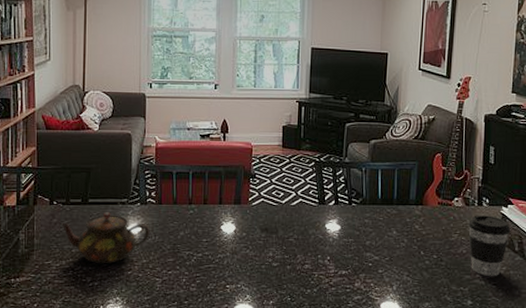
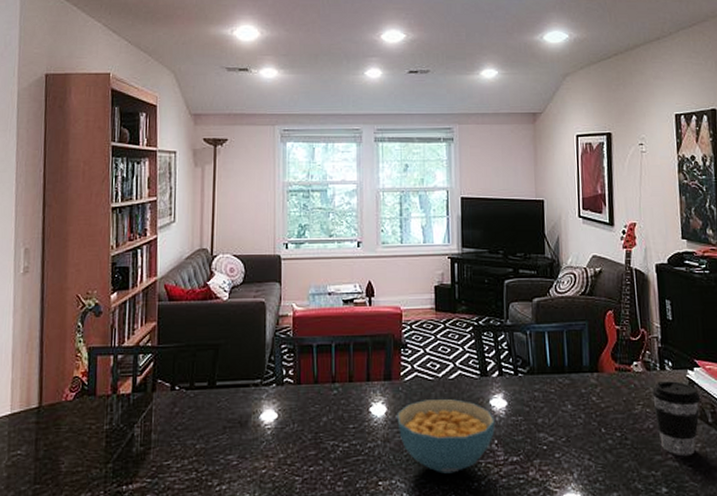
teapot: present [62,212,150,264] -> none [184,397,288,462]
cereal bowl: none [244,222,329,281] -> present [397,399,495,474]

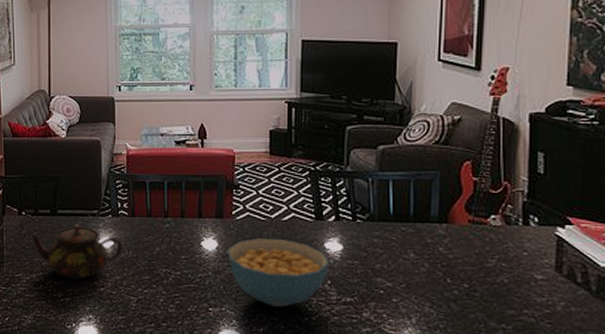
teapot: none [184,397,288,462] -> present [31,224,123,280]
coffee cup: present [652,381,701,457] -> none [510,237,571,314]

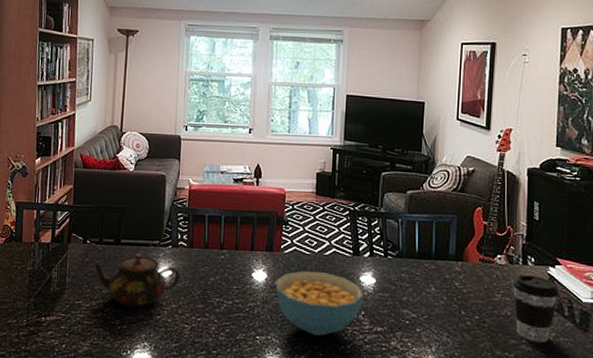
coffee cup: none [510,237,571,314] -> present [513,275,560,344]

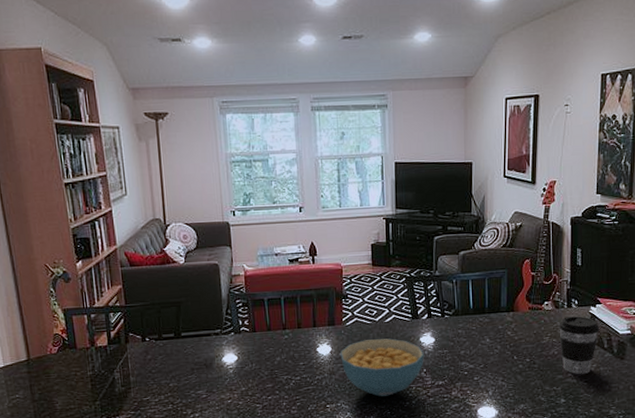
teapot: present [94,253,181,307] -> none [156,344,247,396]

